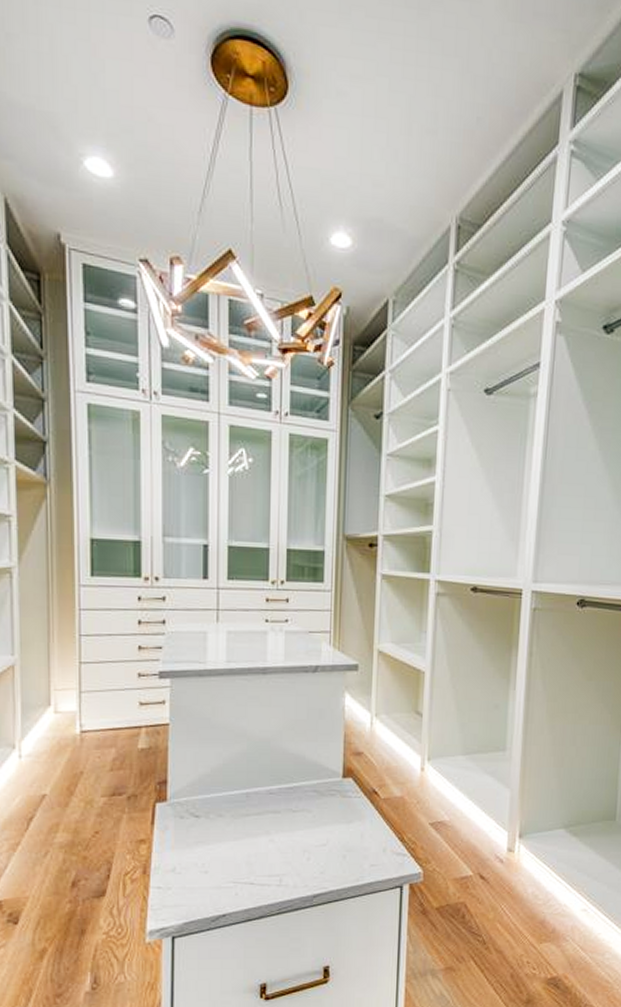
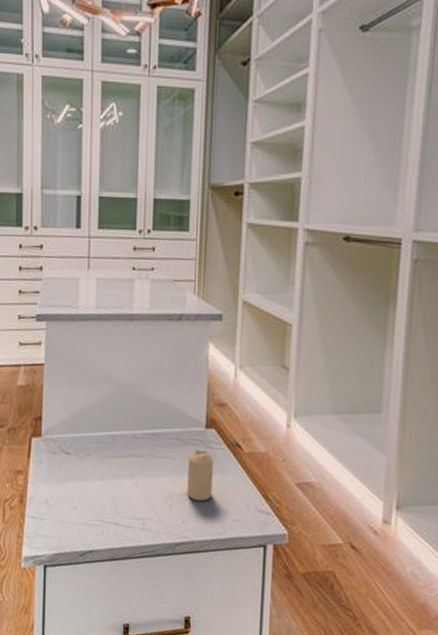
candle: none [325,799,350,851] -> present [187,449,213,502]

